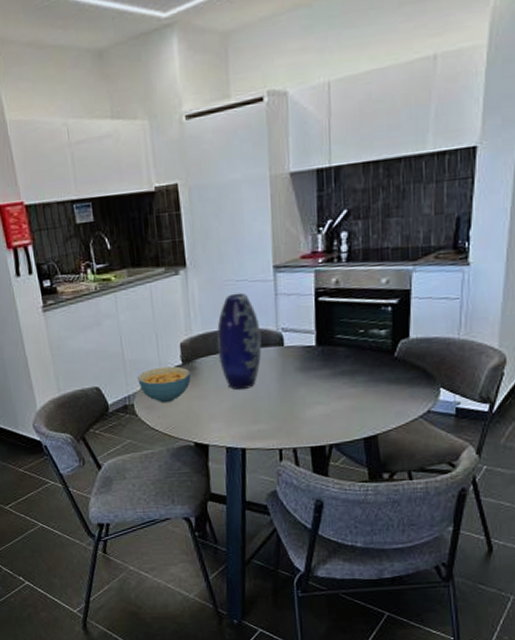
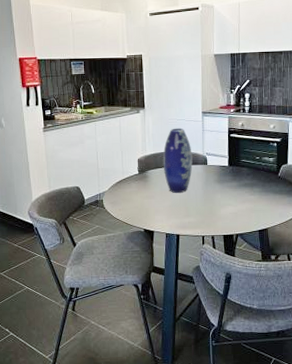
cereal bowl: present [137,366,191,403] -> none [107,174,144,200]

